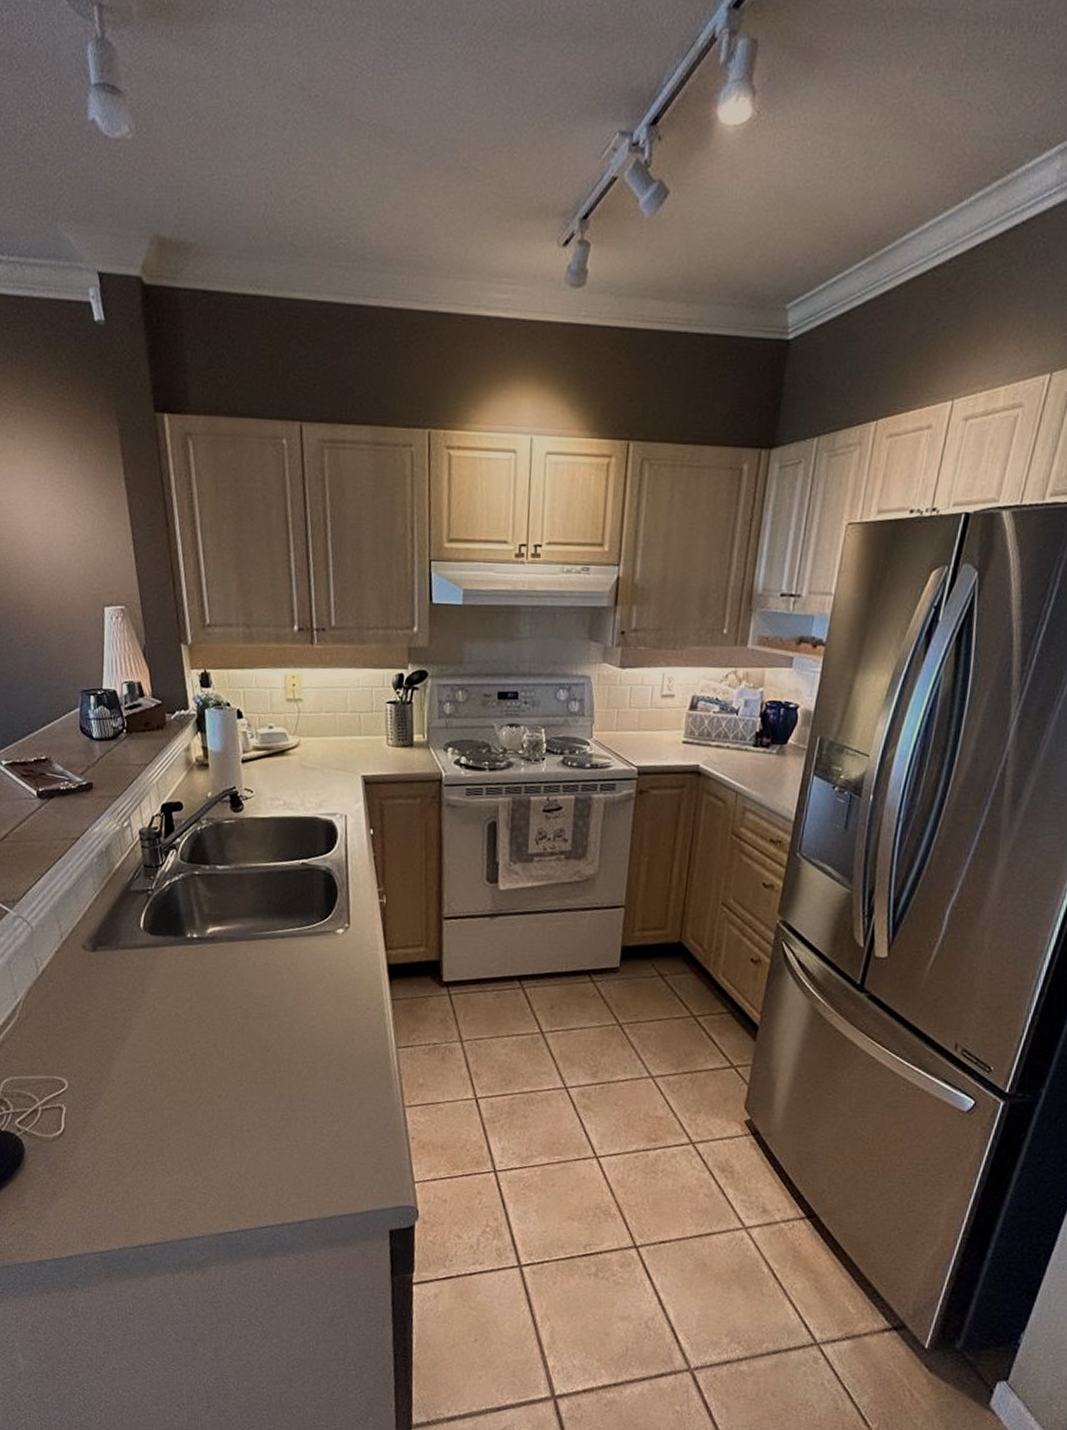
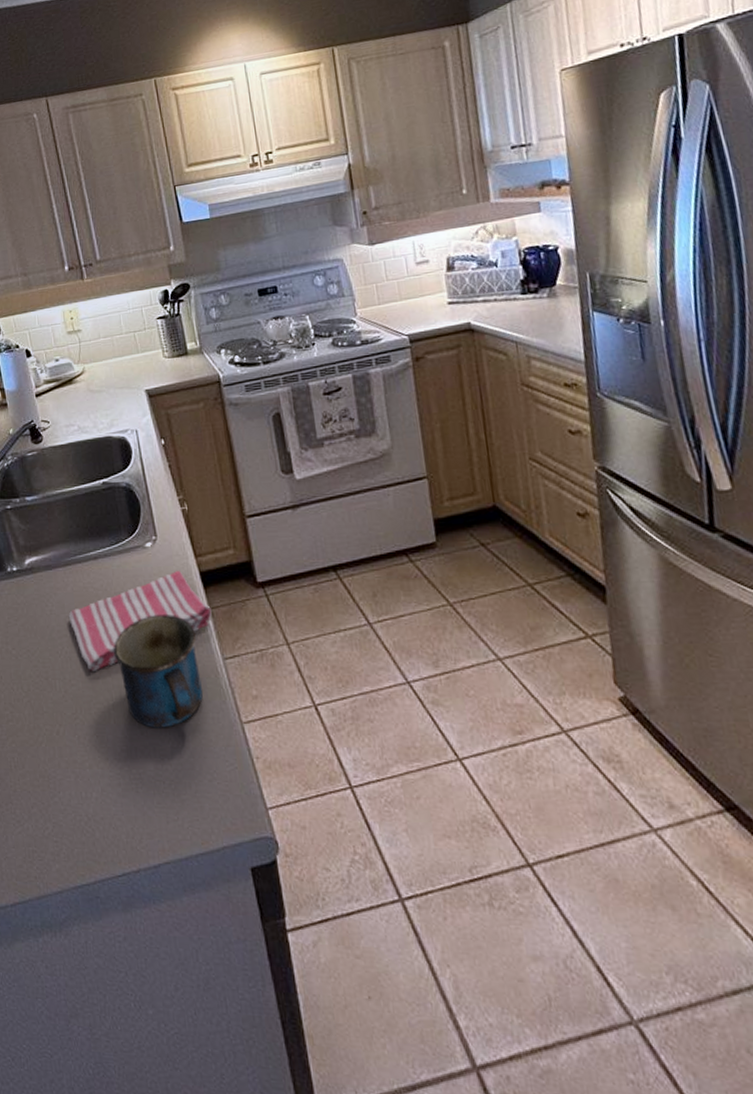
dish towel: none [246,959,393,1044] -> present [68,570,212,671]
mug: none [287,999,374,1103] -> present [113,615,203,728]

